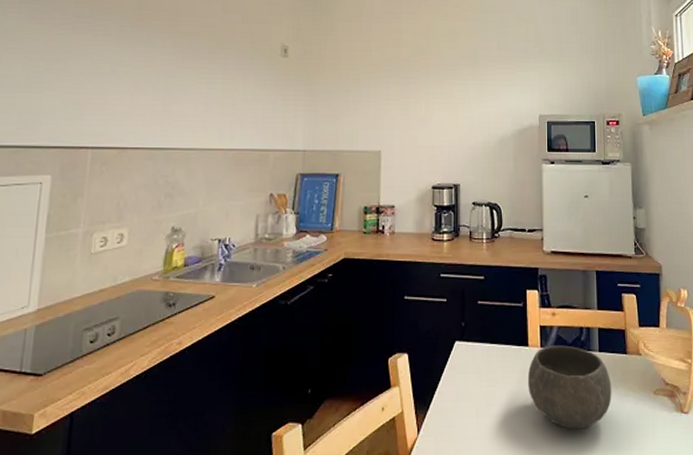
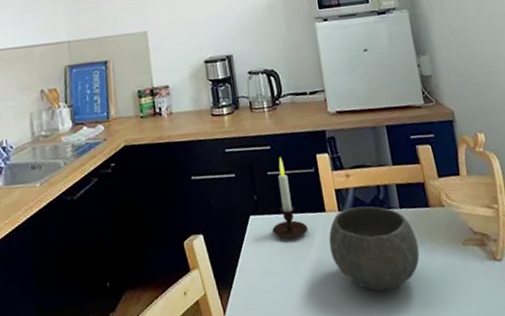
candle: none [475,288,509,368] -> present [272,157,308,240]

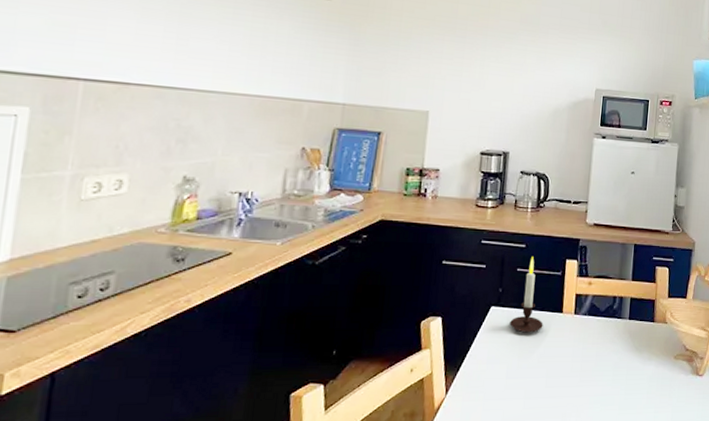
bowl: present [329,206,420,292] -> none [558,313,637,390]

